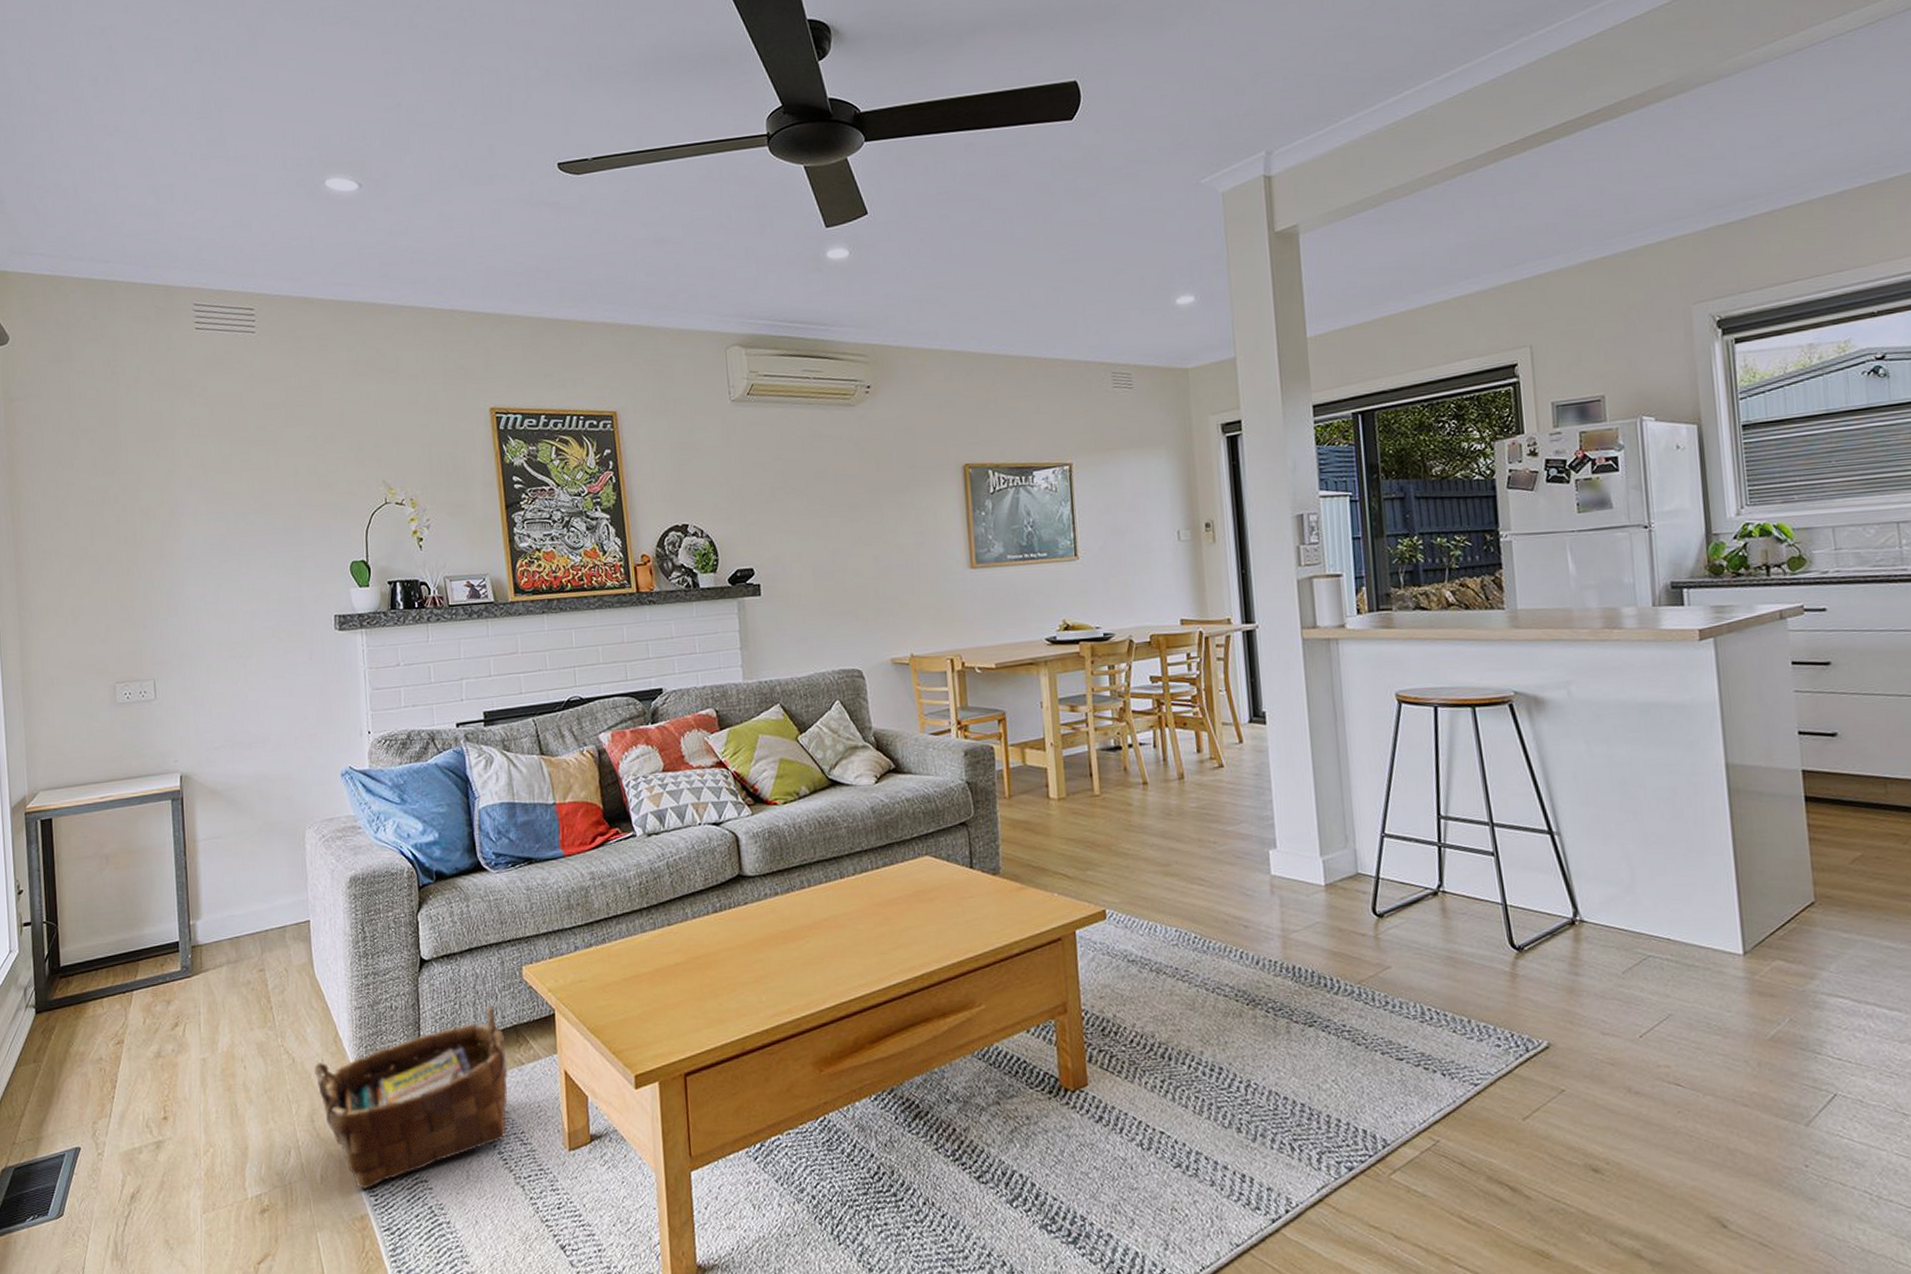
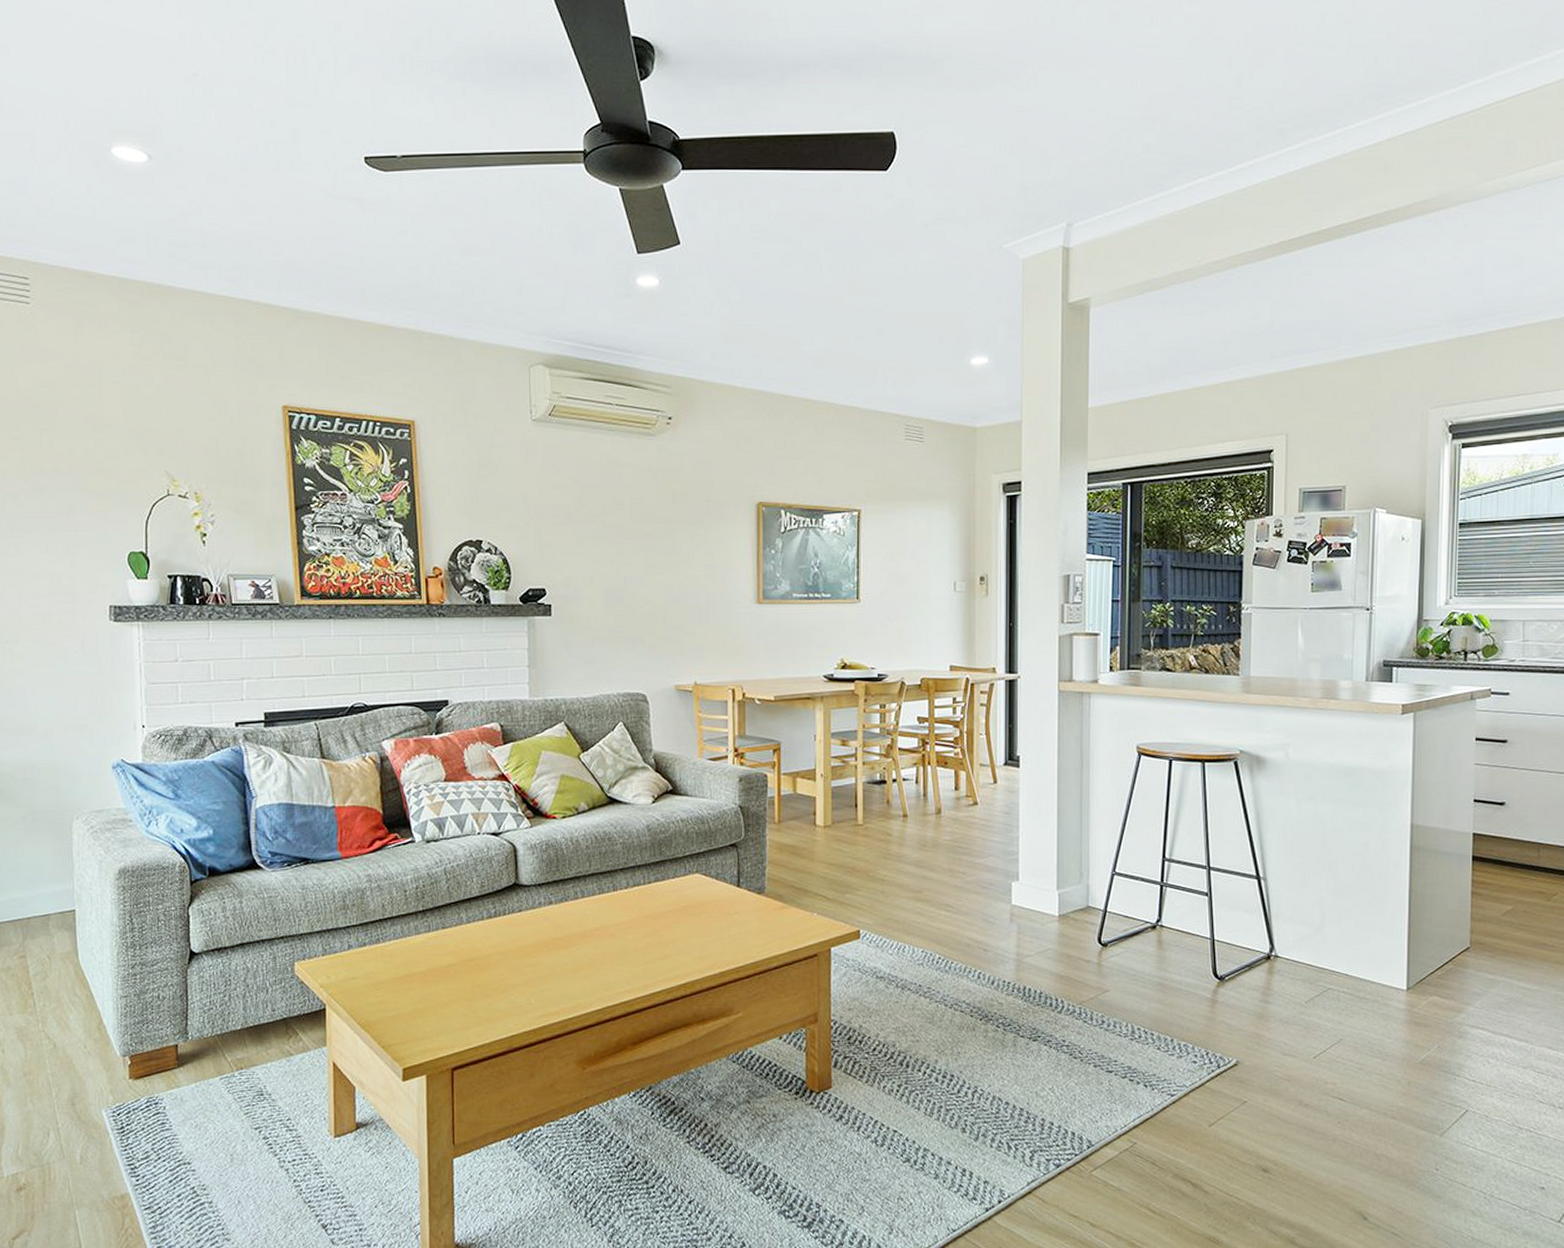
woven basket: present [313,1004,508,1189] -> none [75,997,276,1170]

